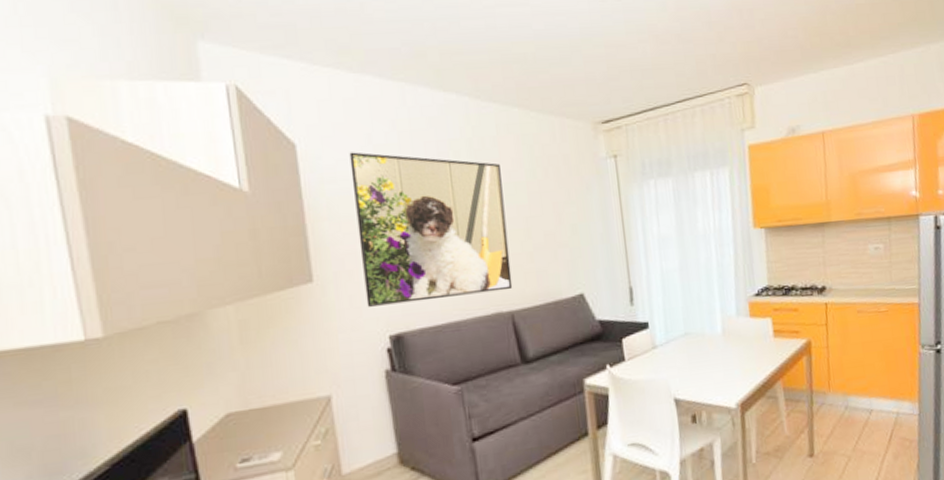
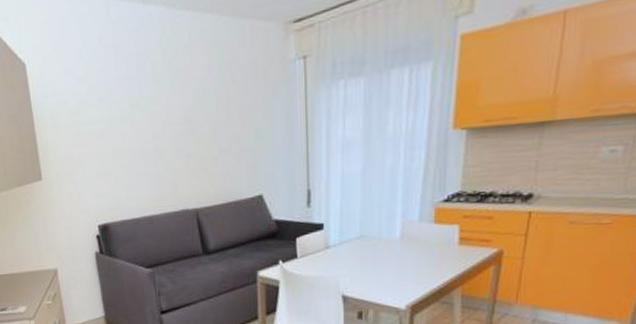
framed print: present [349,152,513,307] -> none [66,67,199,201]

